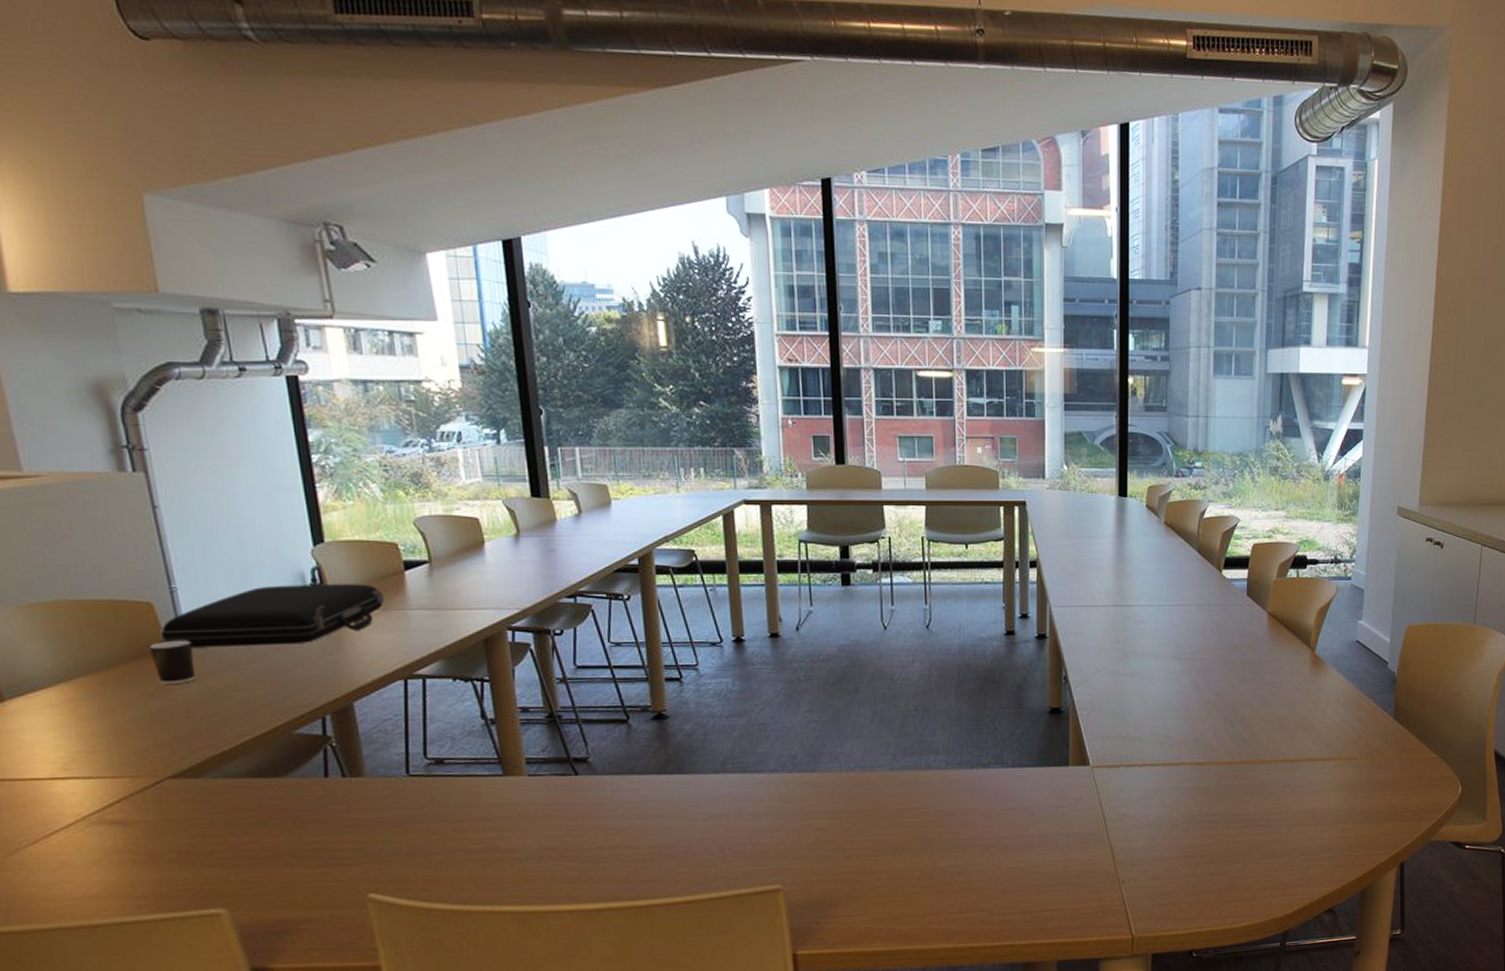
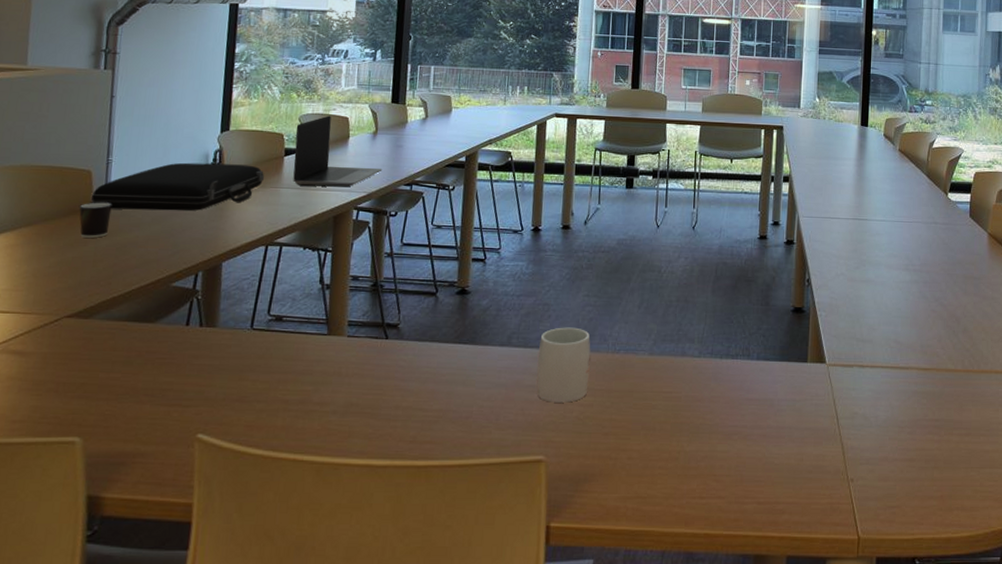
laptop computer: none [412,517,535,605] -> present [293,115,383,187]
mug: none [759,747,823,829] -> present [536,327,591,403]

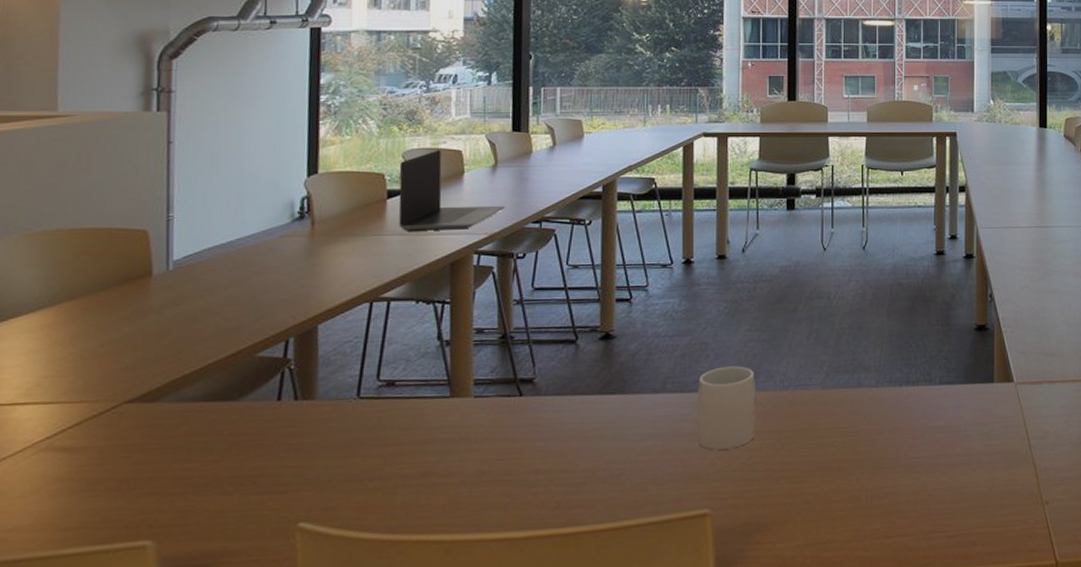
mug: present [79,202,112,239] -> none [134,266,177,310]
briefcase: present [91,162,265,211] -> none [149,211,365,273]

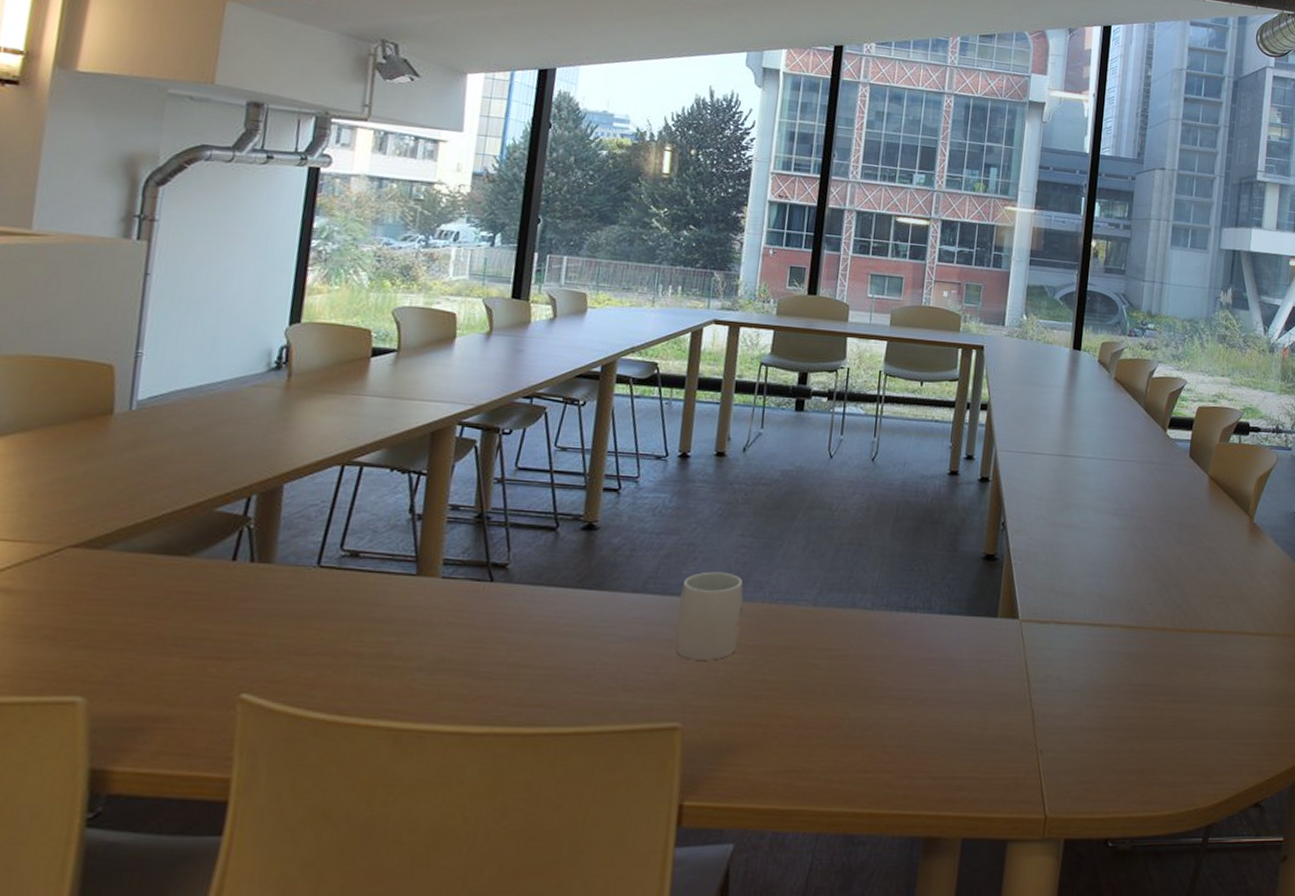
laptop computer: present [398,150,506,231] -> none [380,310,496,398]

